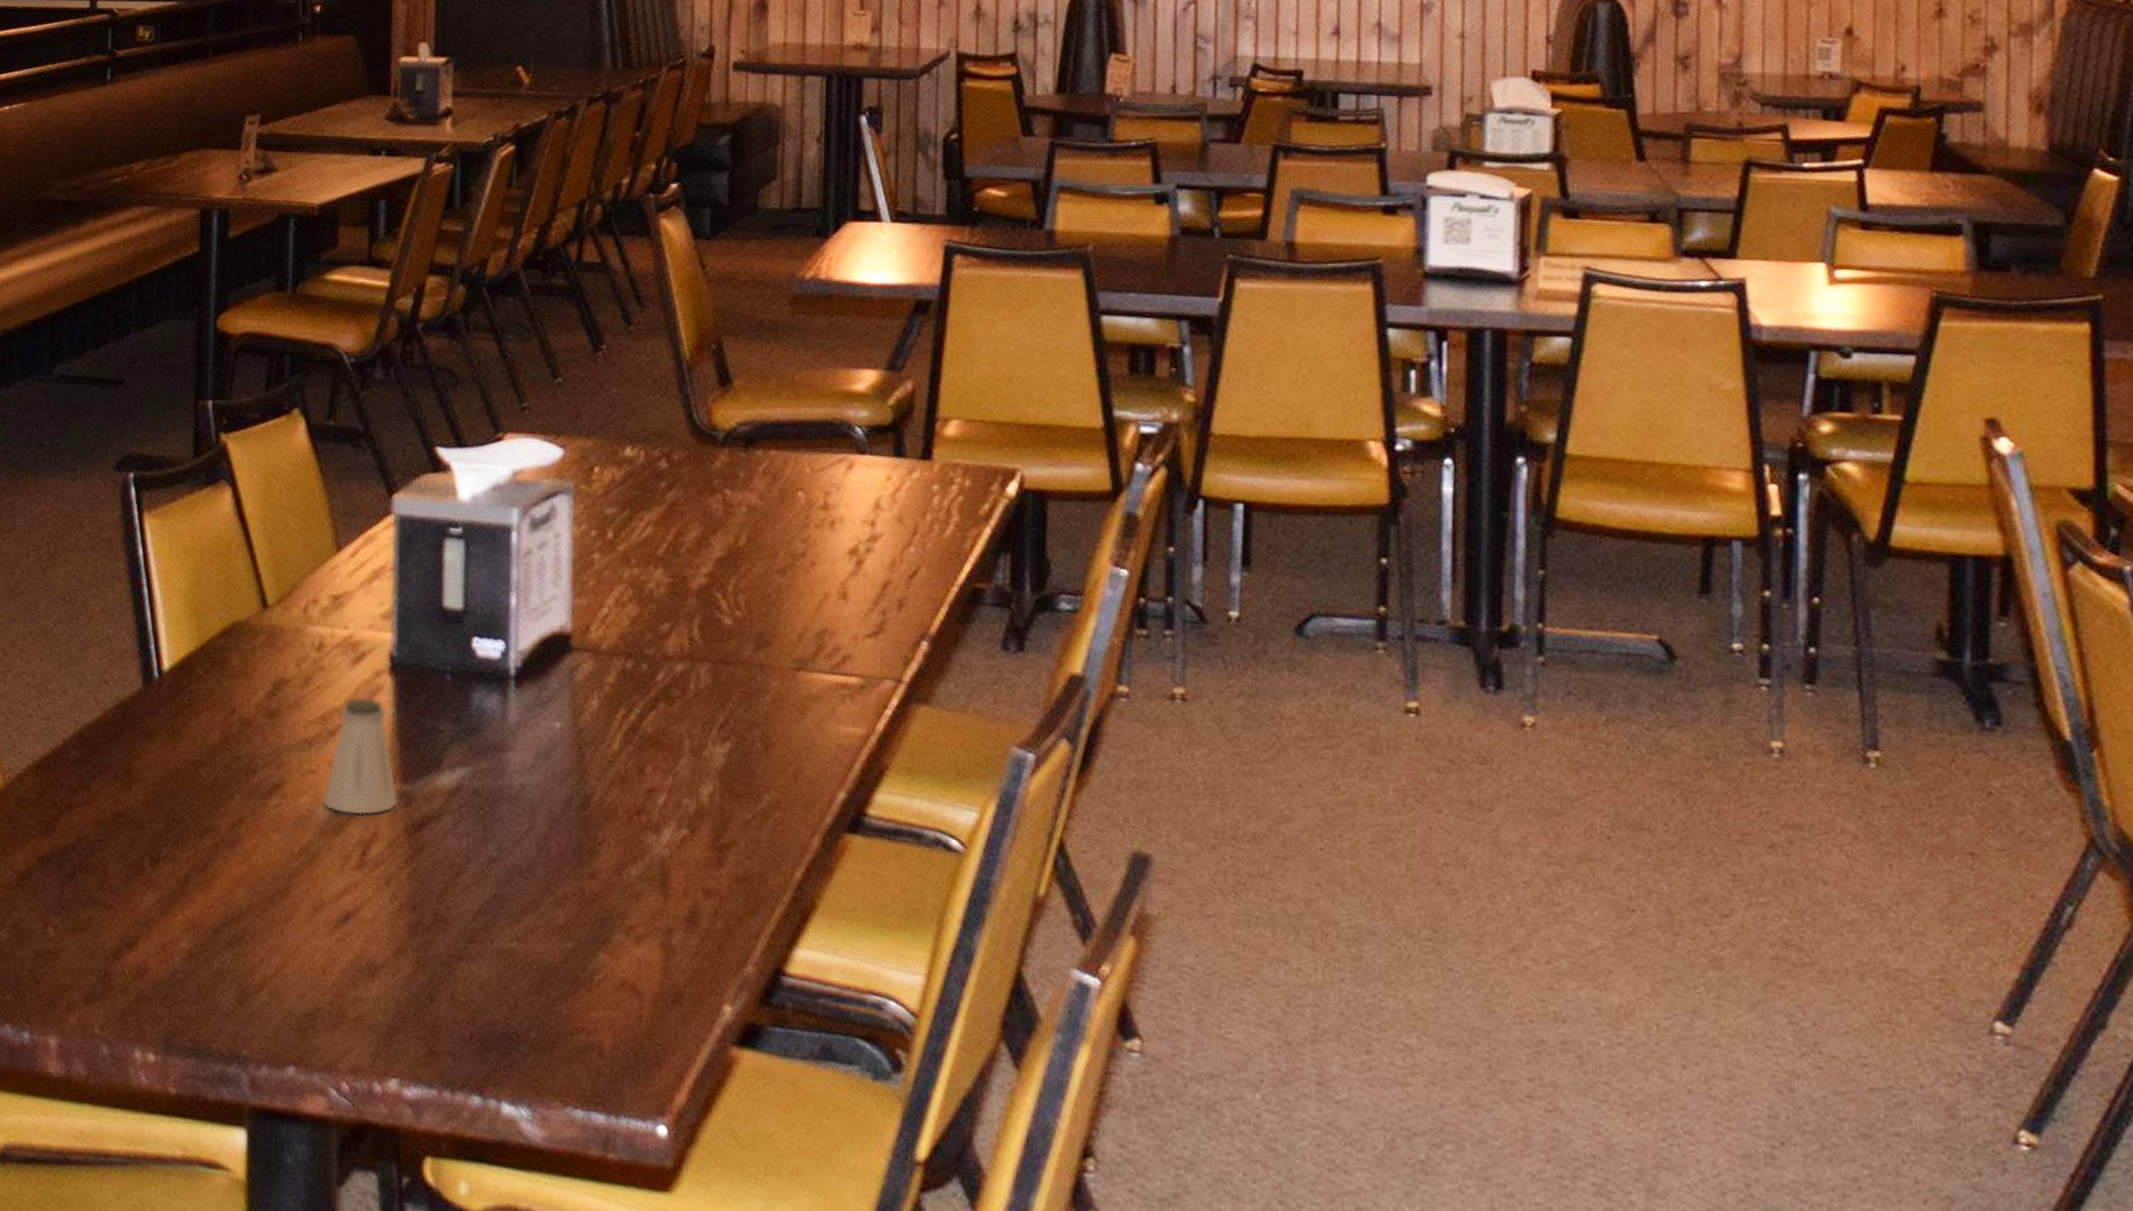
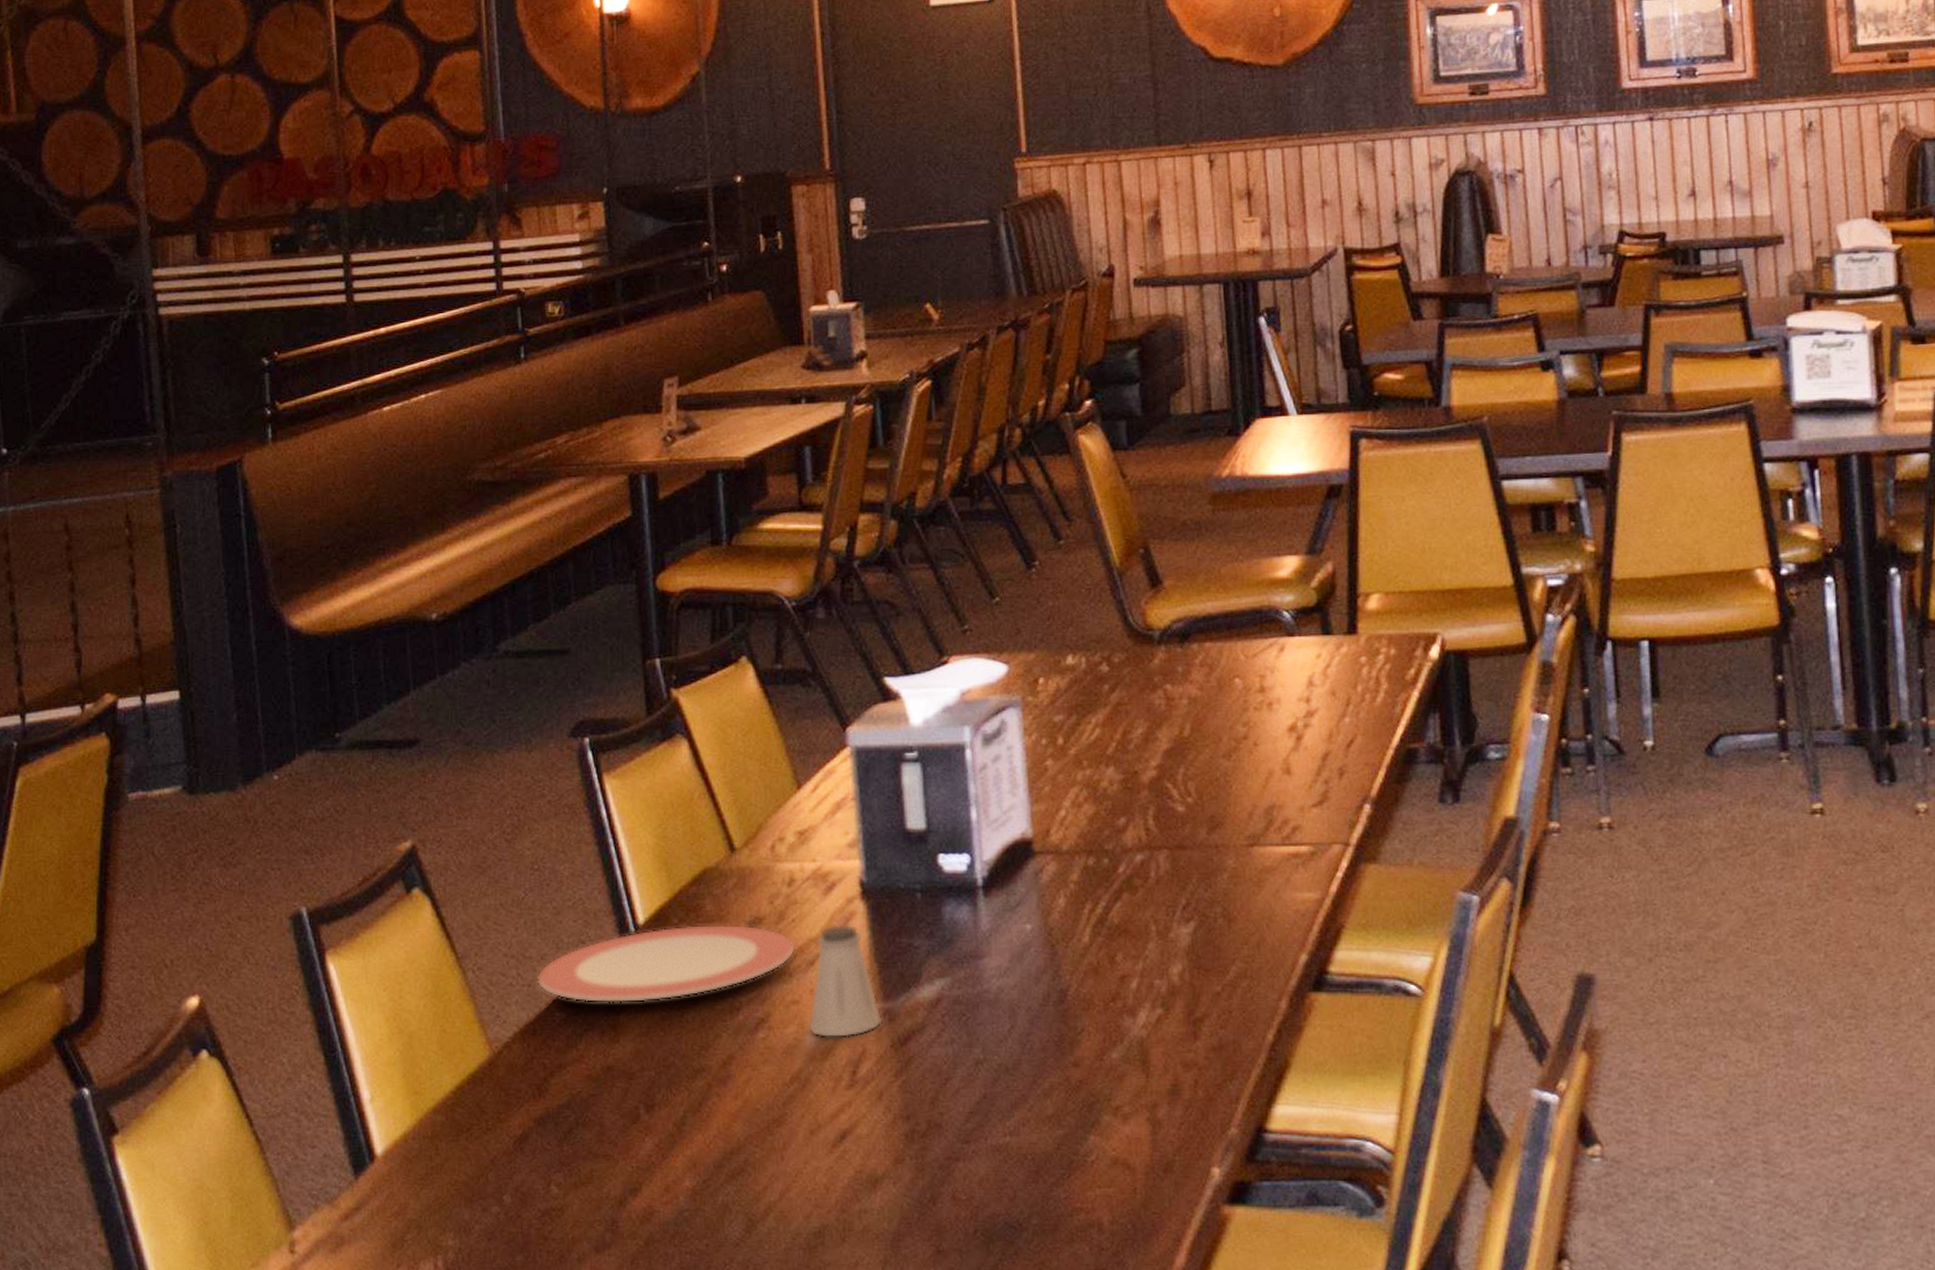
plate: none [56,677,318,753] -> present [537,924,795,1003]

